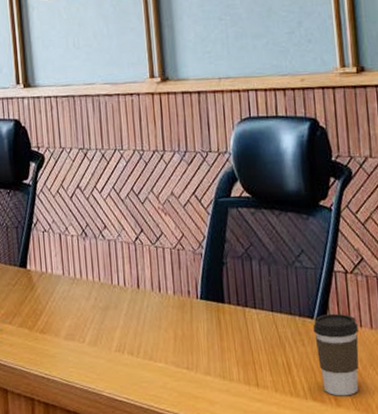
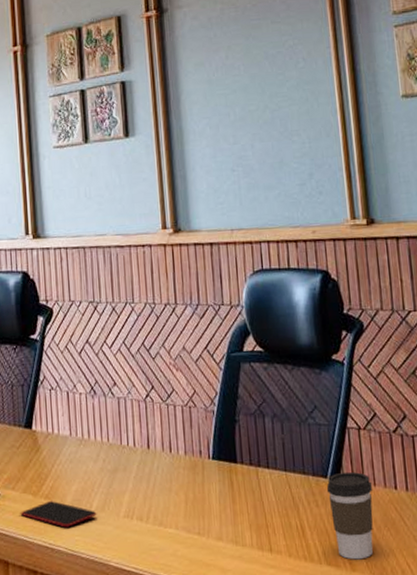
smartphone: none [17,334,90,360] -> present [20,500,97,528]

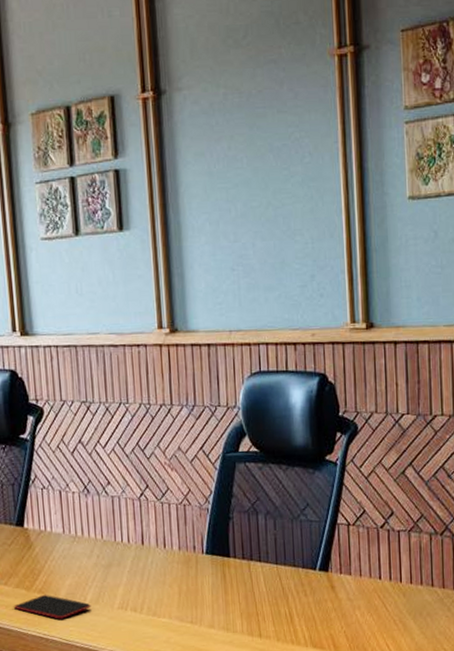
coffee cup: present [326,472,373,560] -> none [315,564,358,643]

